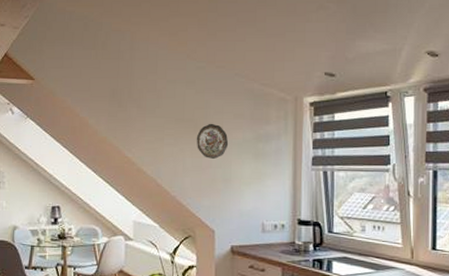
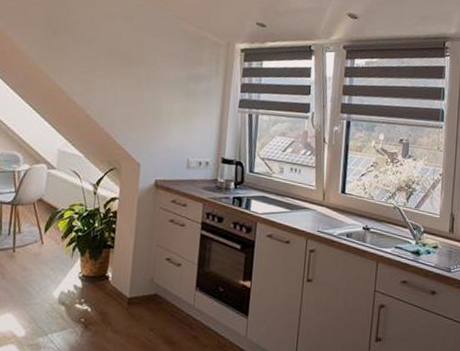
decorative plate: present [196,123,229,159] -> none [129,59,161,94]

